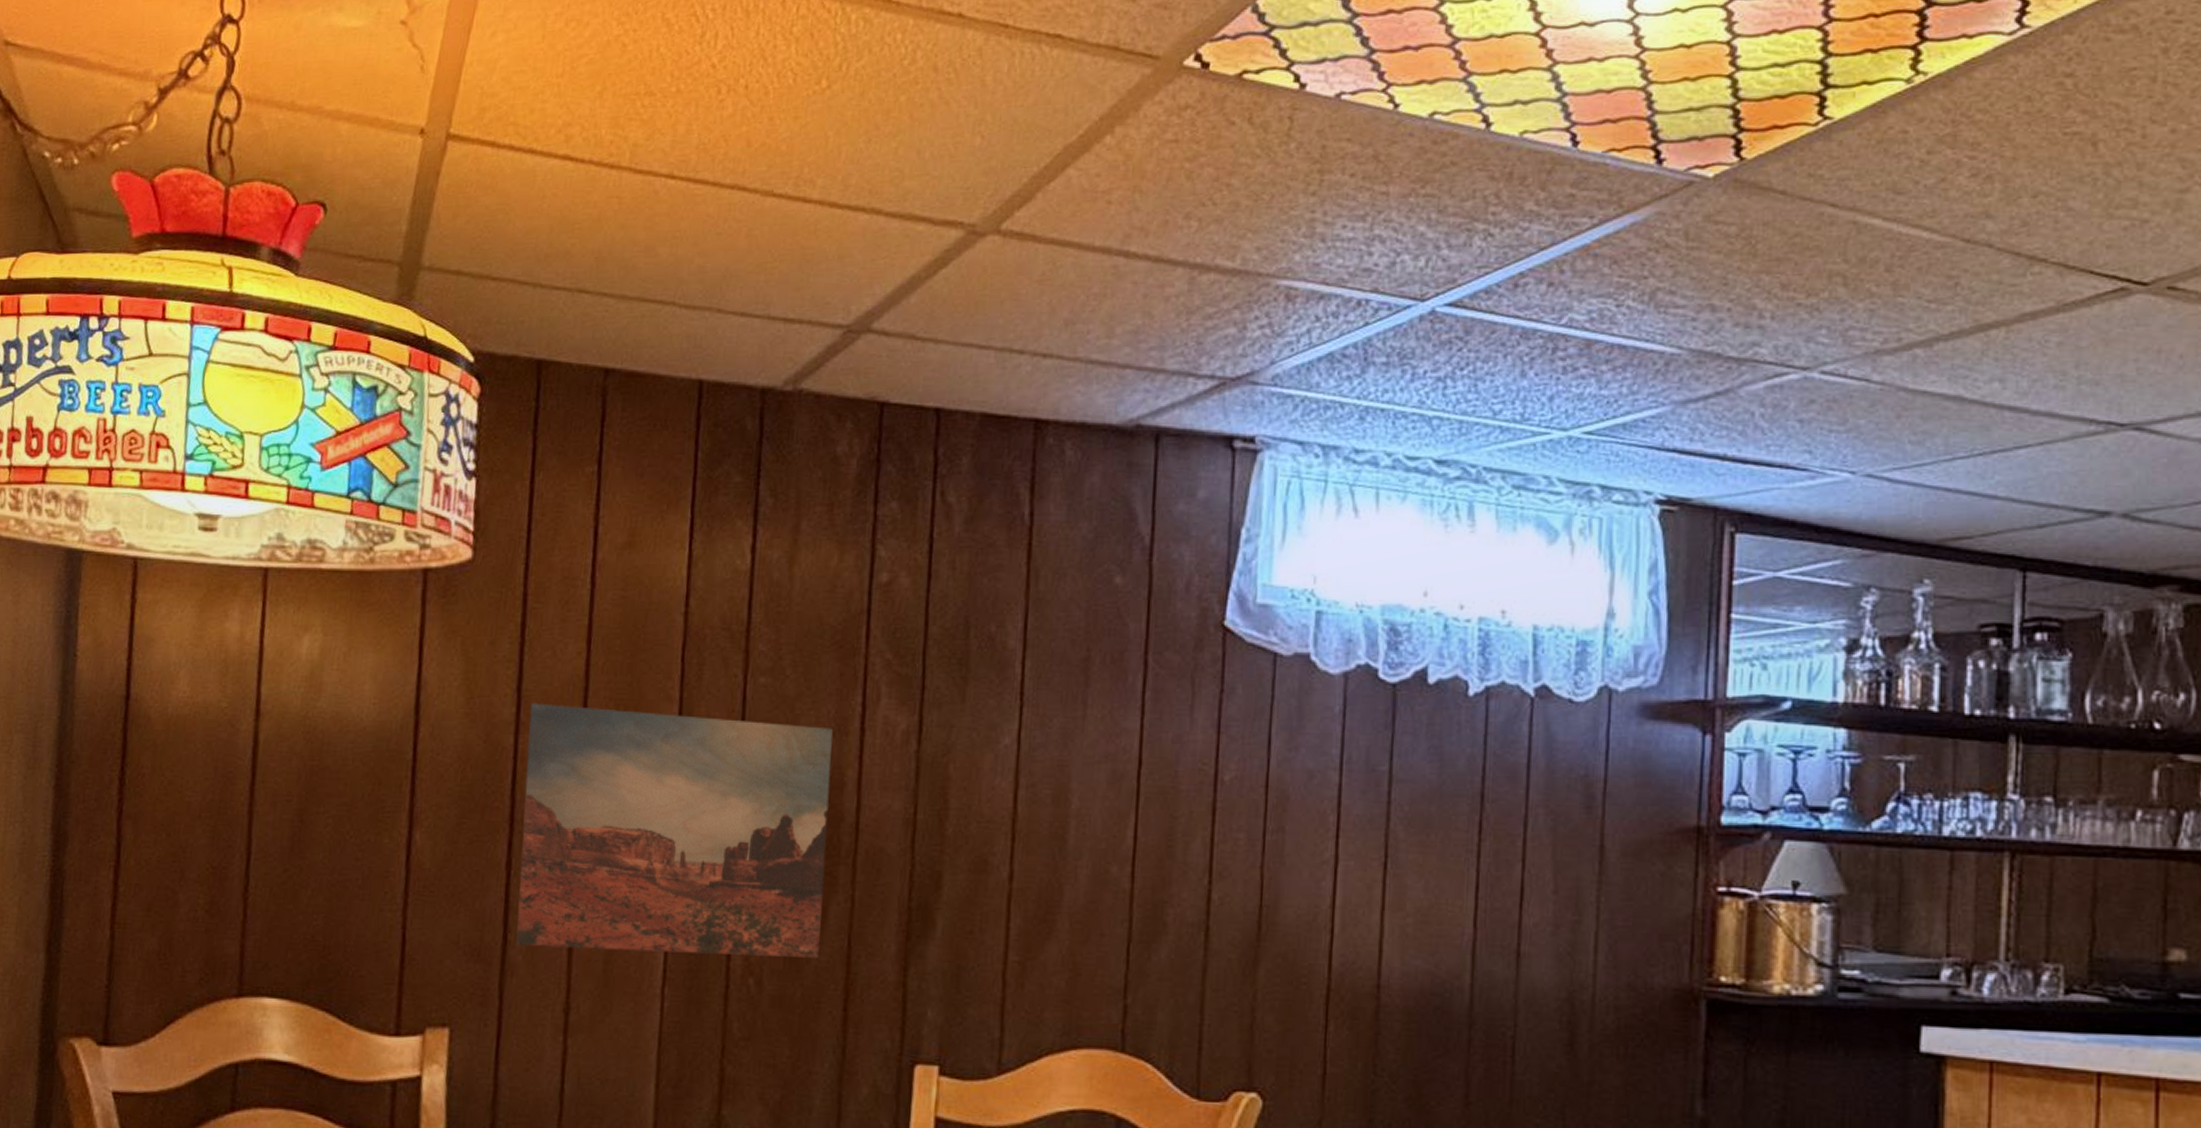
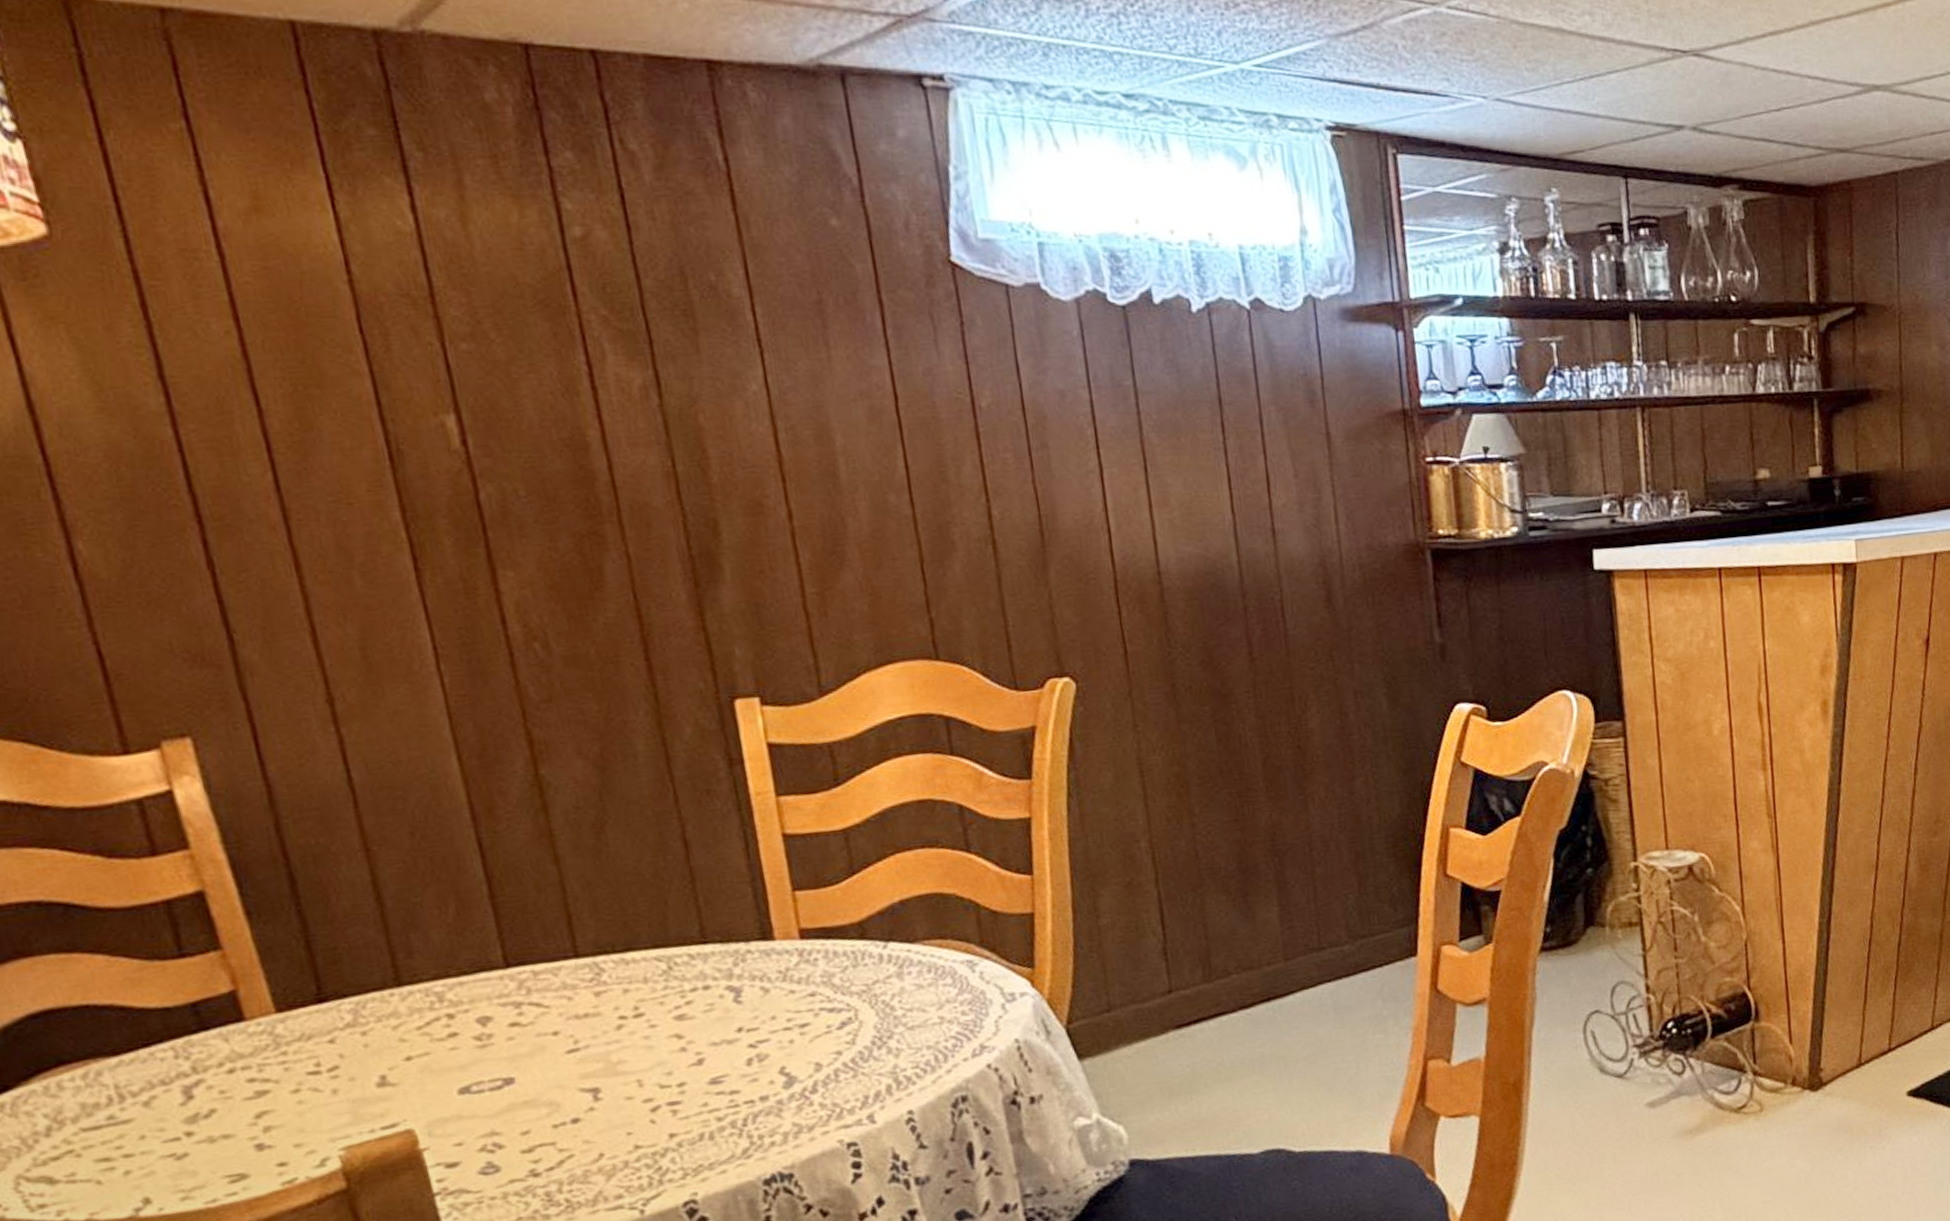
wall art: present [515,703,833,958] -> none [181,389,606,645]

